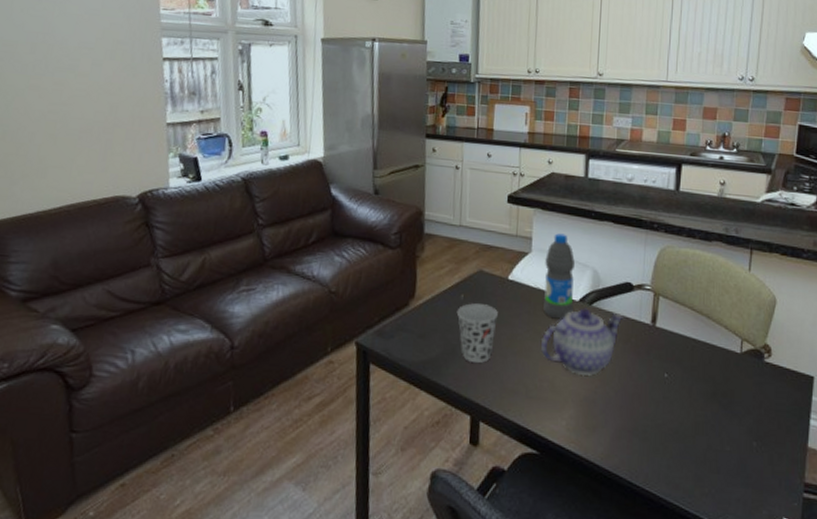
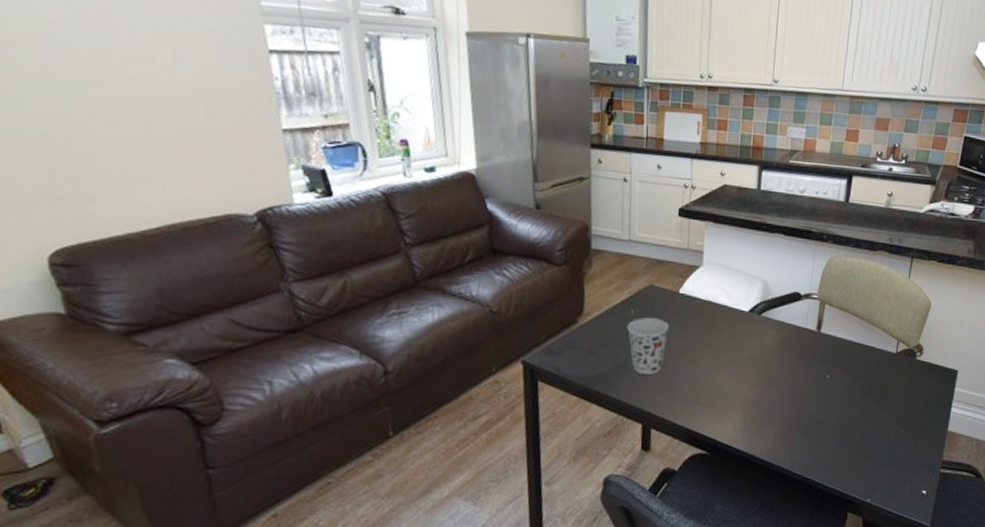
teapot: present [541,308,624,377] -> none [711,318,791,382]
water bottle: present [543,233,575,321] -> none [714,246,746,331]

